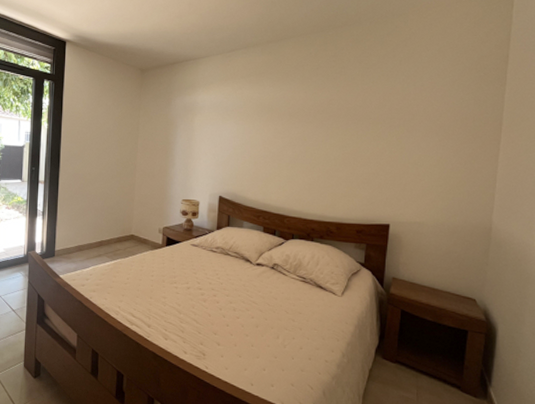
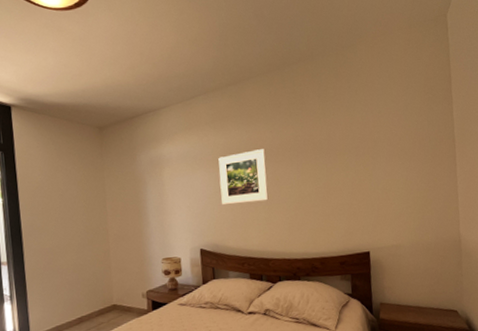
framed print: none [247,108,296,159] -> present [218,149,269,205]

